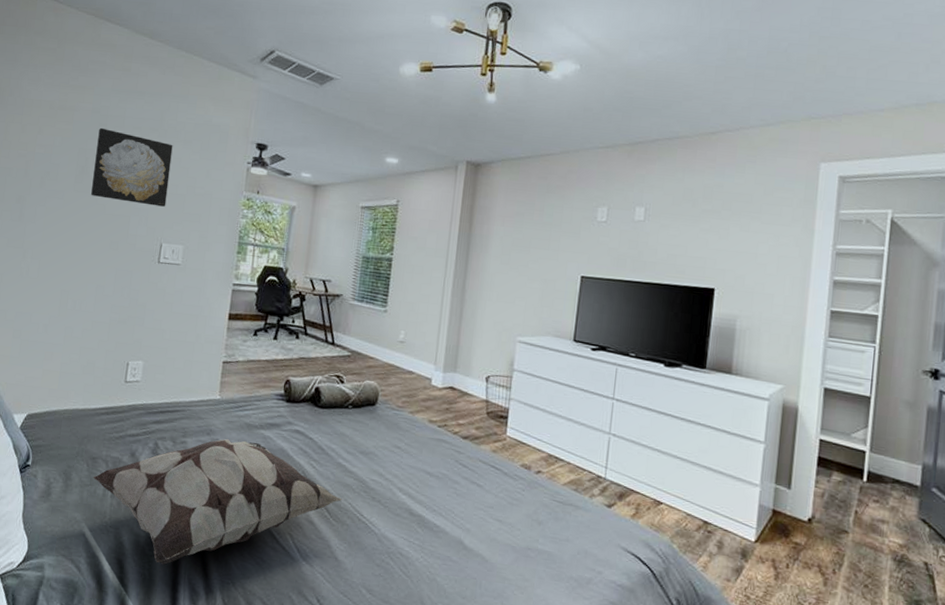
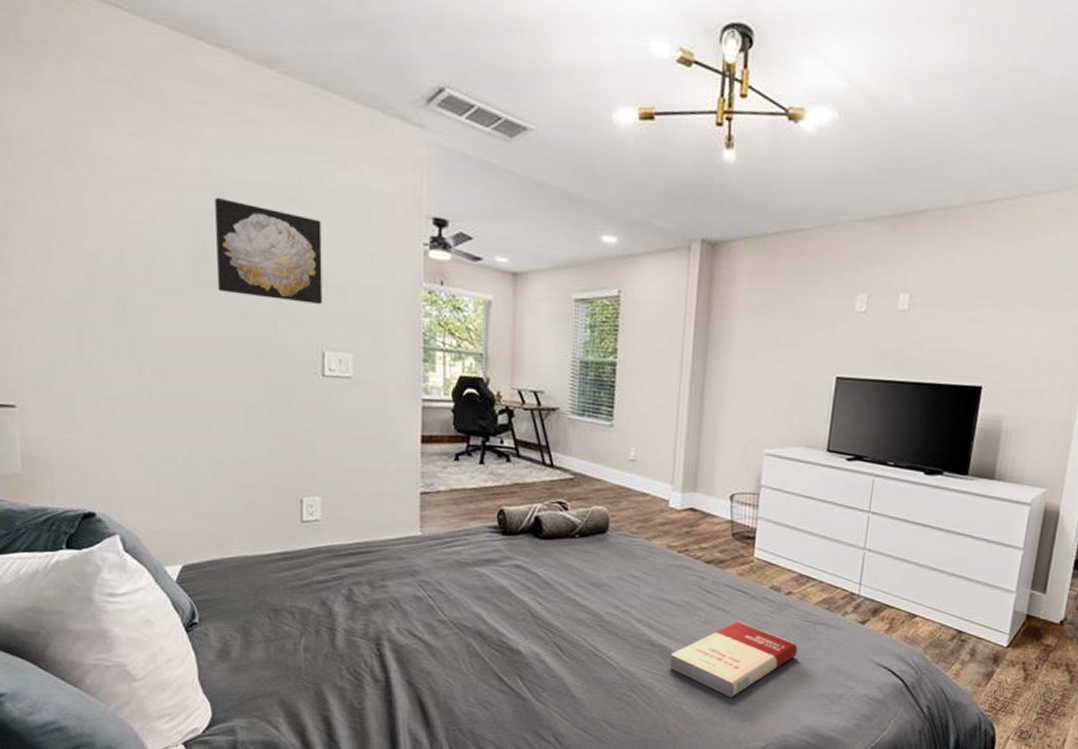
decorative pillow: present [93,439,343,565] -> none [278,579,576,718]
book: none [425,496,548,572] -> present [669,621,799,697]

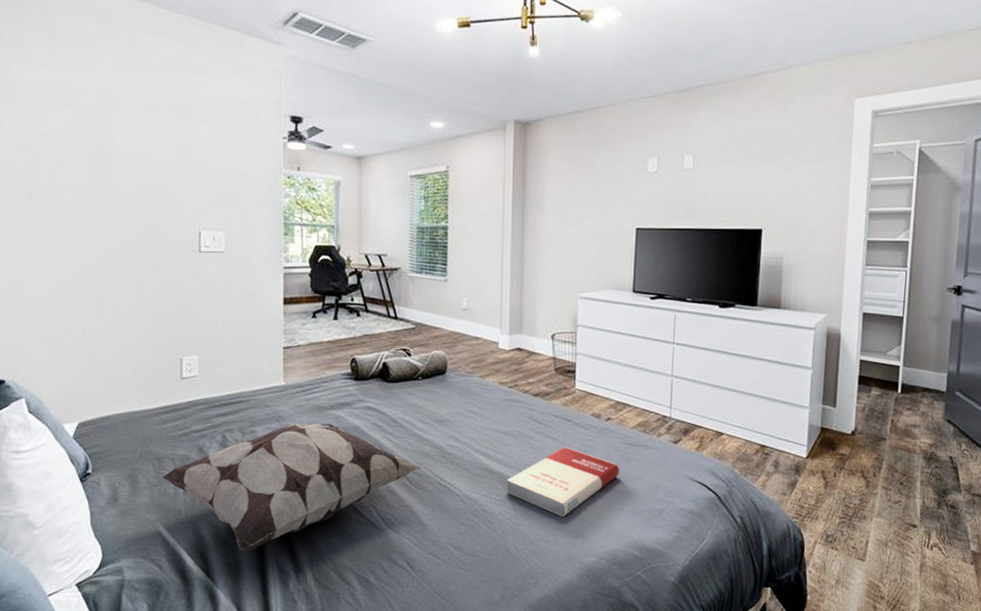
wall art: present [215,197,323,304] -> none [110,110,199,192]
decorative pillow: none [278,579,576,718] -> present [161,423,422,552]

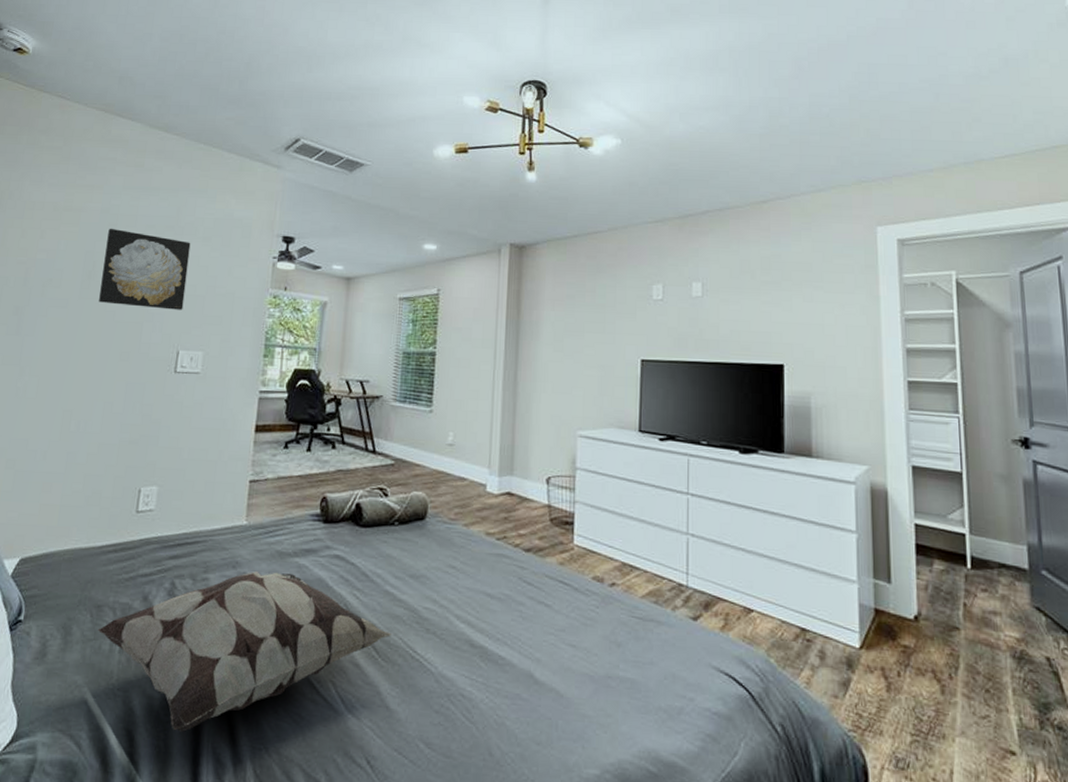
wall art: none [110,110,199,192] -> present [99,228,191,310]
book: present [506,447,620,517] -> none [490,617,628,710]

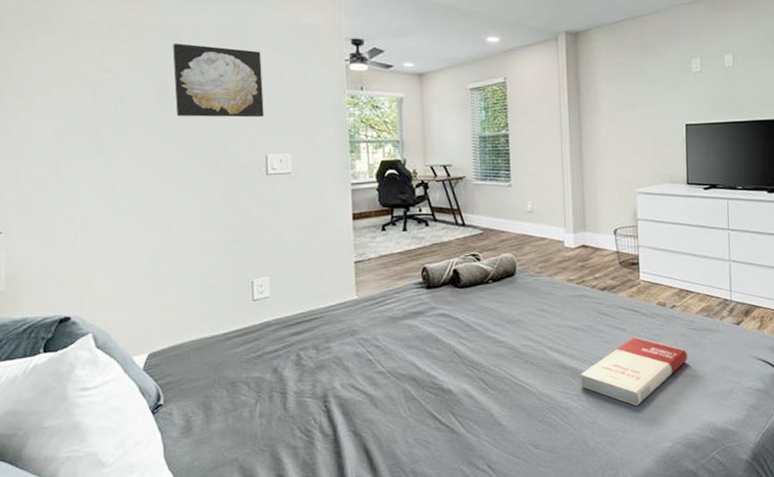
decorative pillow: present [97,572,393,733] -> none [235,333,498,470]
book: none [490,617,628,710] -> present [580,337,688,406]

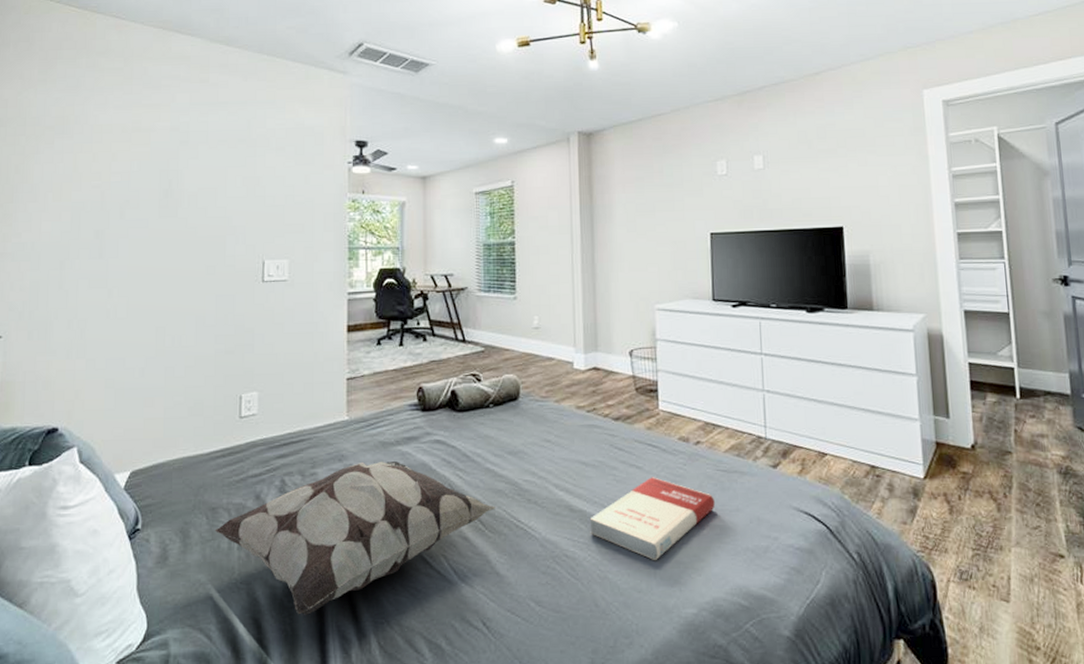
wall art: present [173,43,264,118] -> none [179,145,265,222]
decorative pillow: none [235,333,498,470] -> present [214,461,497,616]

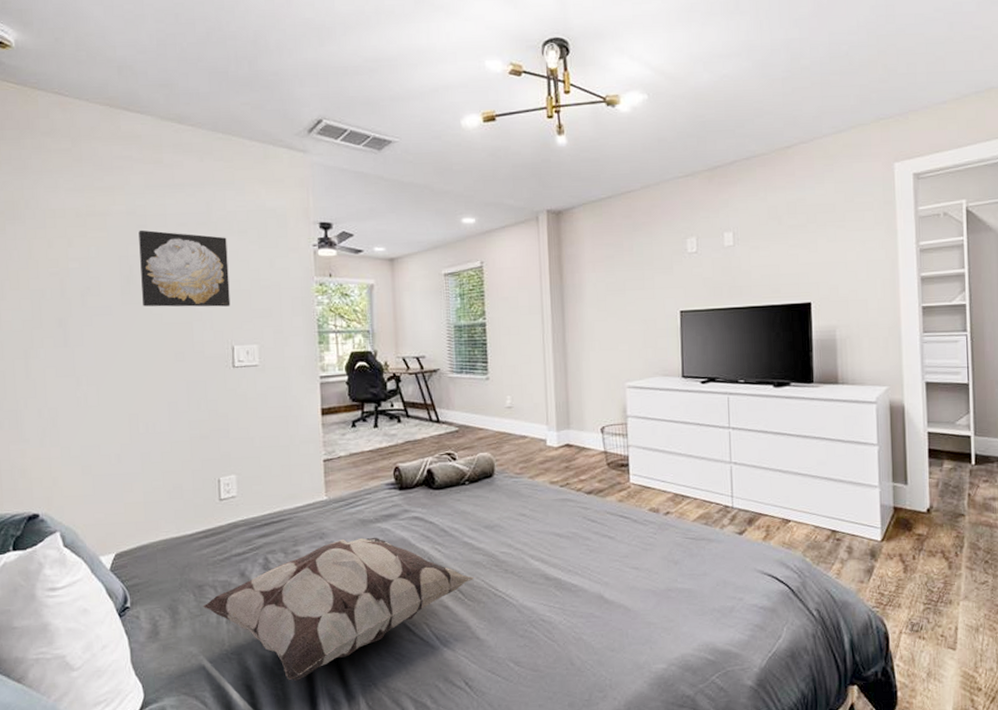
wall art: none [179,145,265,222] -> present [138,230,231,307]
book: present [589,477,716,560] -> none [564,546,684,622]

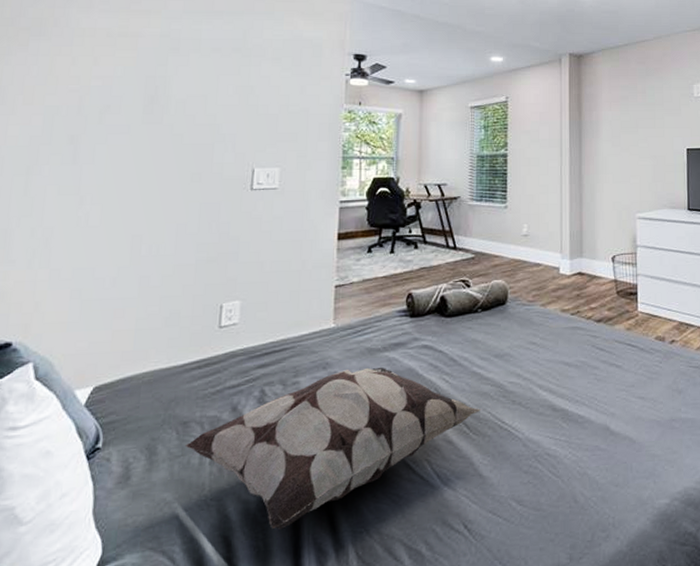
wall art: present [138,230,231,307] -> none [164,52,260,130]

